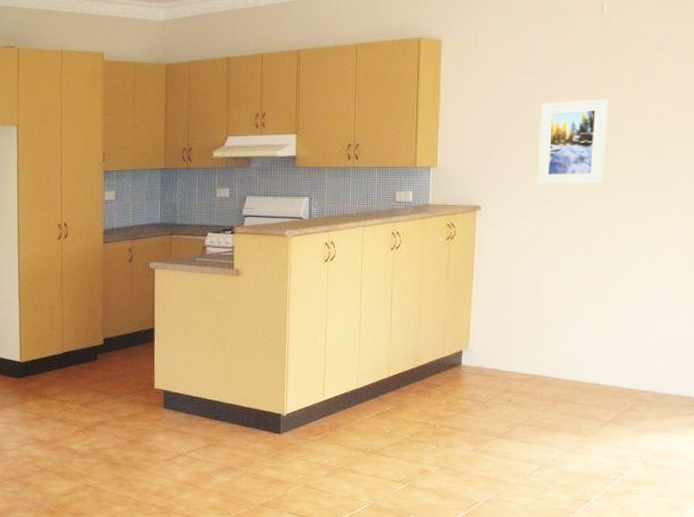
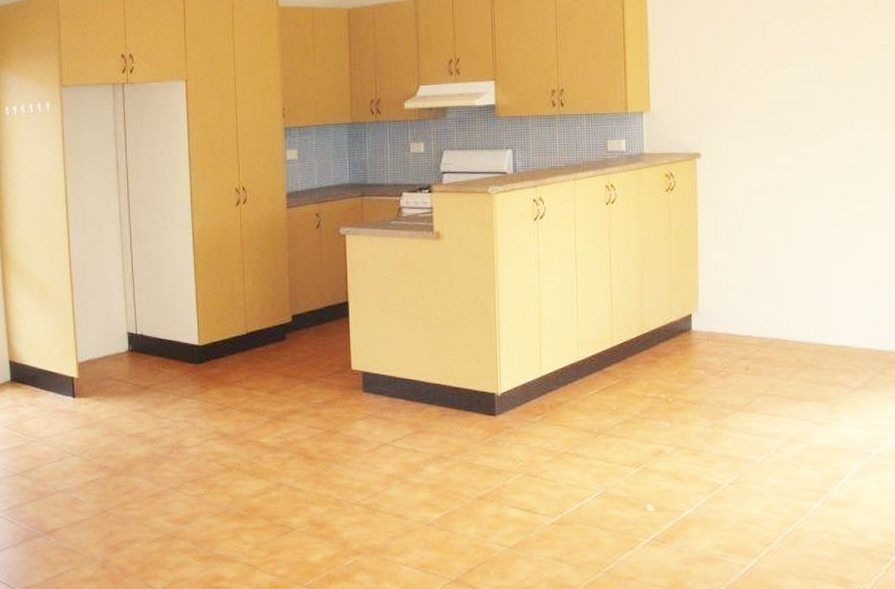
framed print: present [536,98,609,185] -> none [758,32,832,128]

